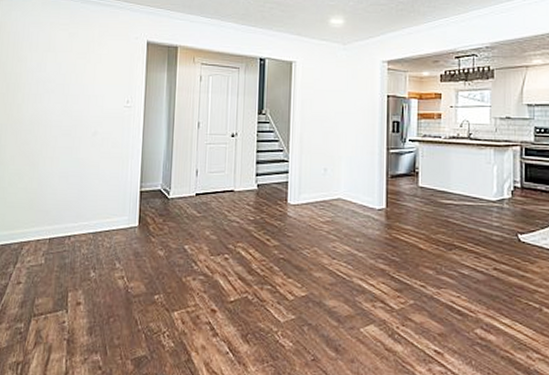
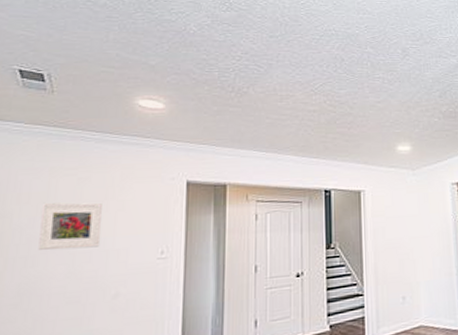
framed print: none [44,51,86,92] -> present [38,202,102,250]

